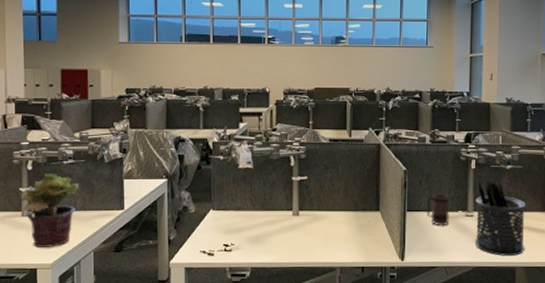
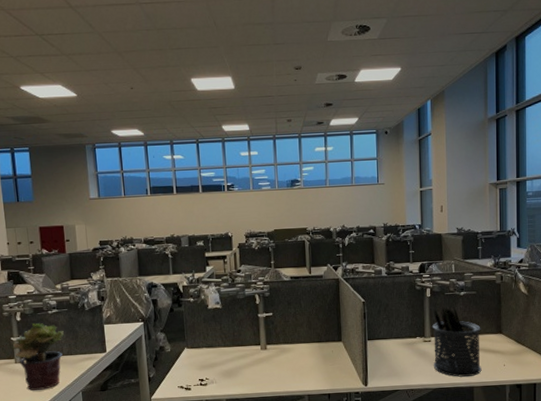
mug: present [426,193,450,226] -> none [385,322,408,352]

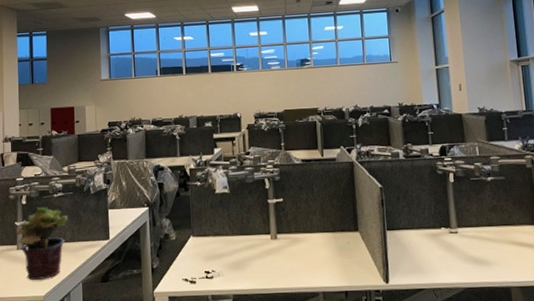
pen holder: present [432,305,482,377] -> none [458,192,519,275]

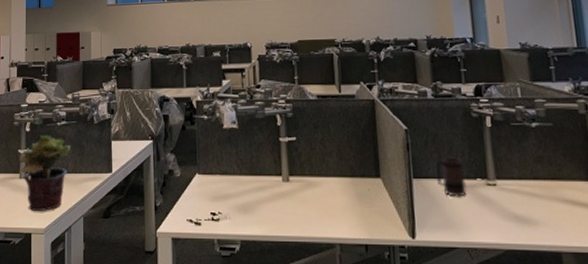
mug: none [406,210,433,245] -> present [435,157,467,197]

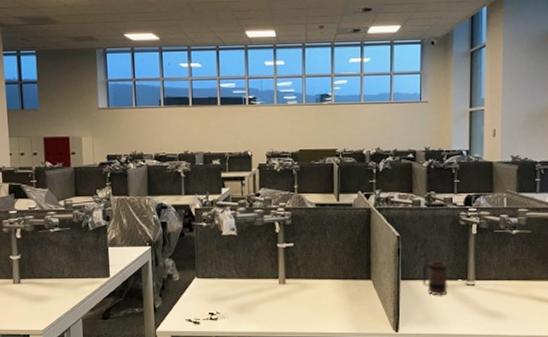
potted plant: present [19,135,71,211] -> none [11,242,66,314]

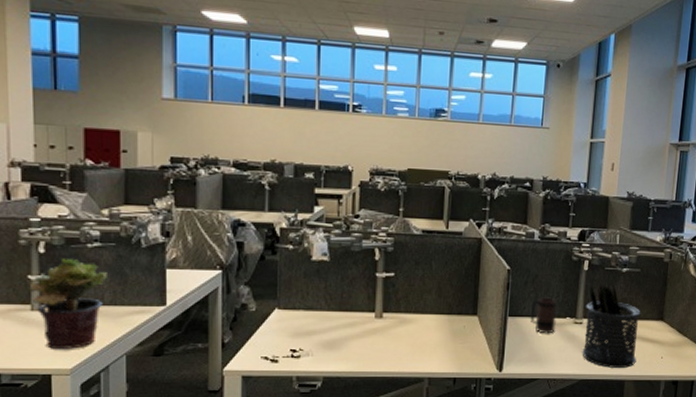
potted plant: none [11,242,66,314] -> present [29,259,107,349]
pen holder: none [476,245,535,328] -> present [582,282,641,368]

